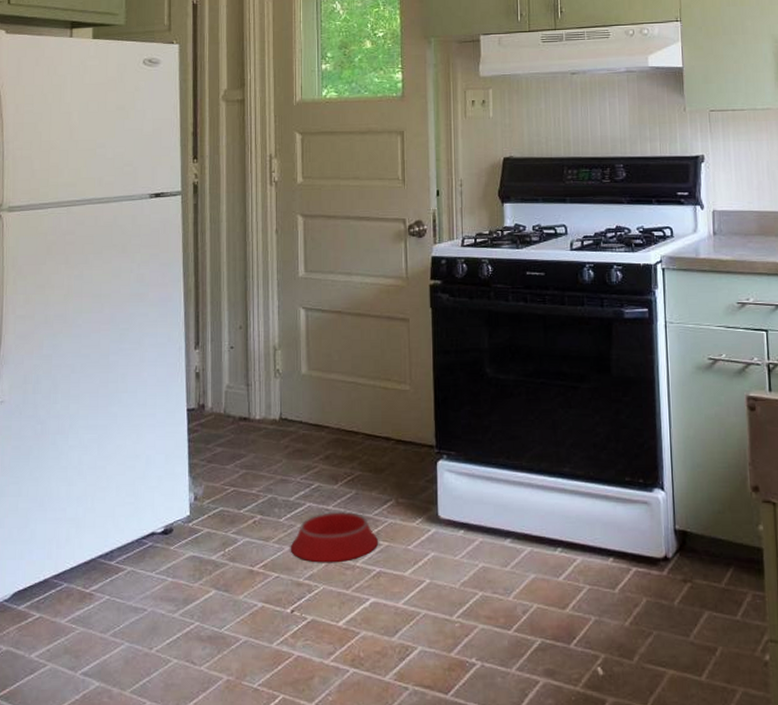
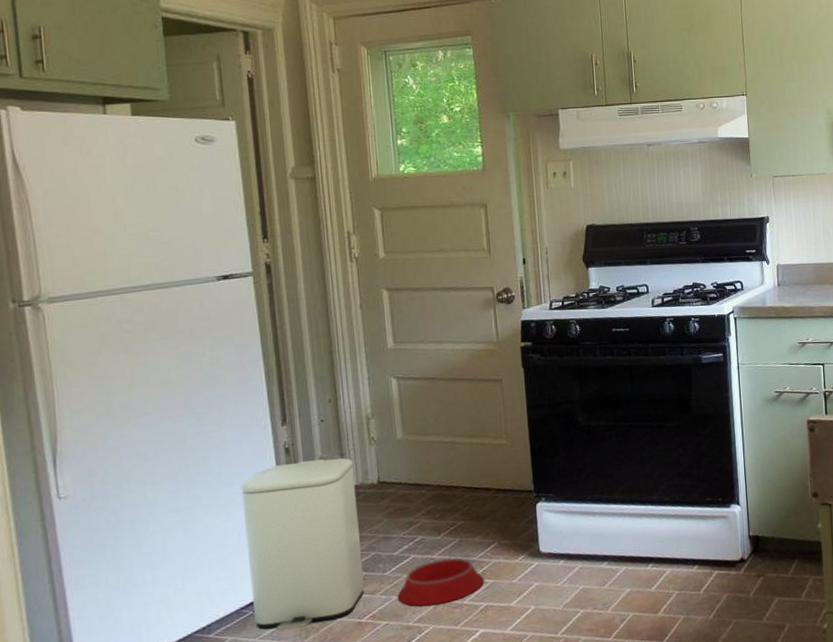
pedal bin: none [152,388,259,568] -> present [241,458,365,631]

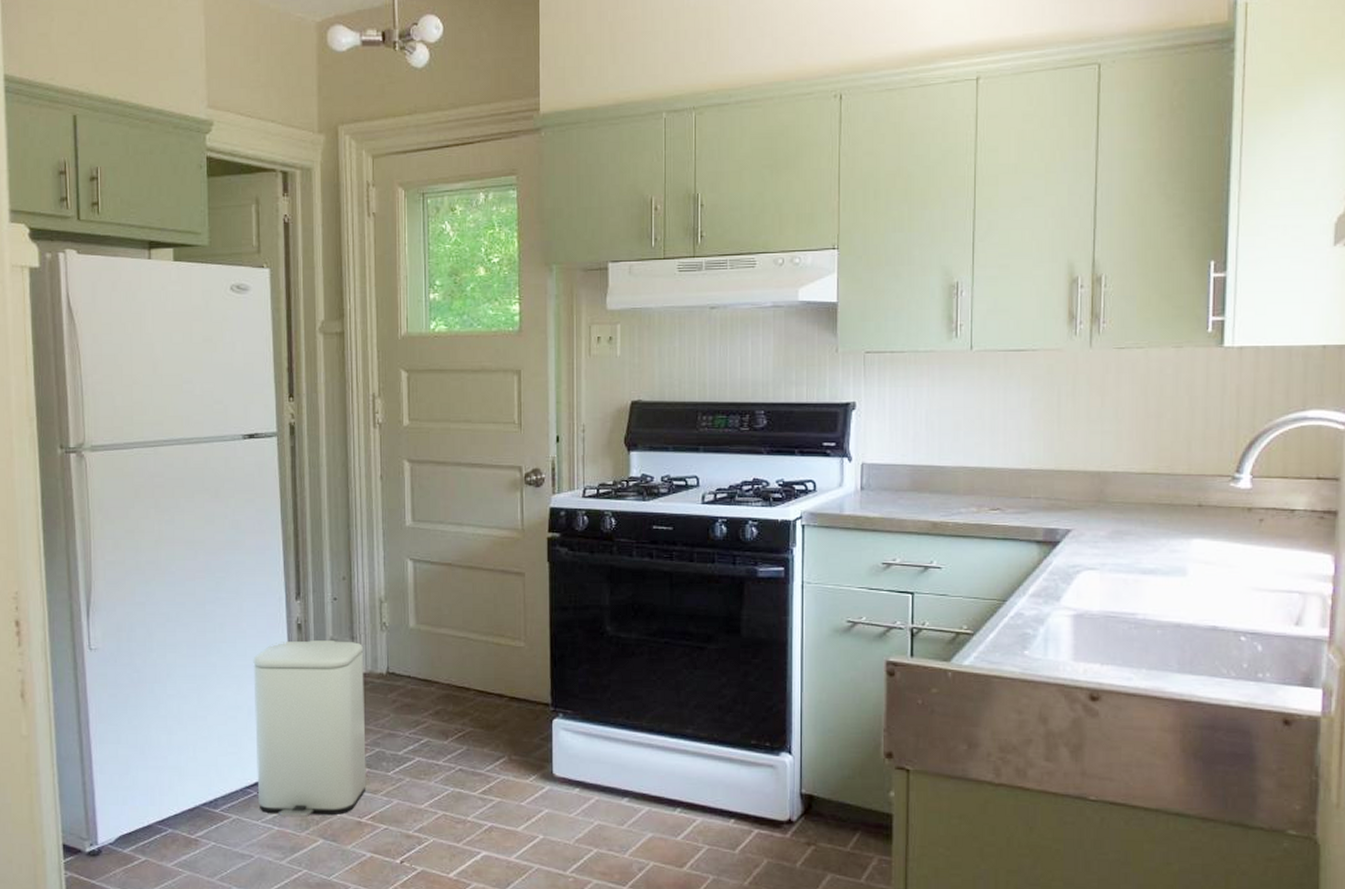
pet bowl: present [397,557,485,607] -> none [399,766,491,817]

